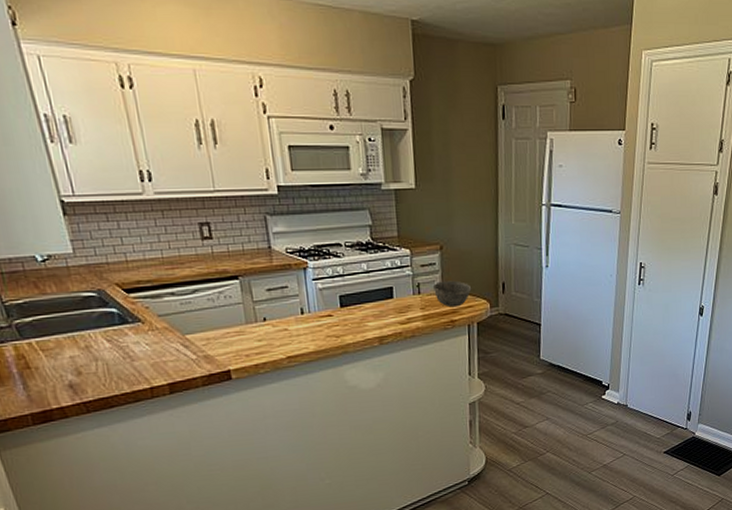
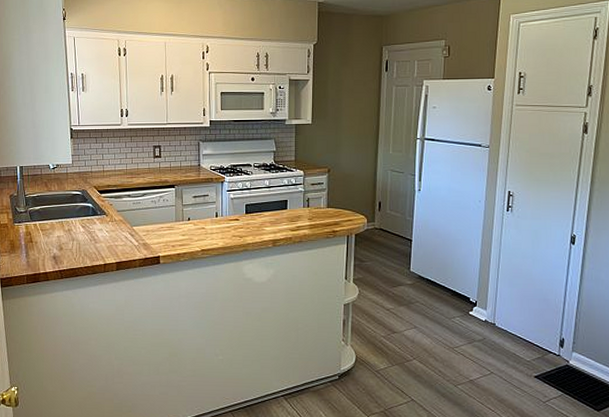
bowl: present [432,280,472,308] -> none [319,198,352,220]

